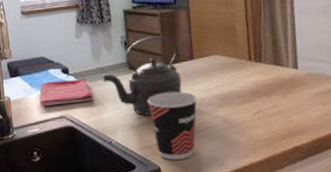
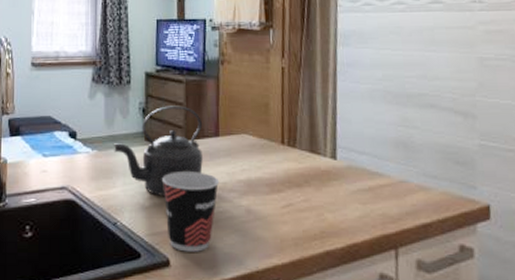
dish towel: present [39,78,93,106] -> none [39,145,101,174]

